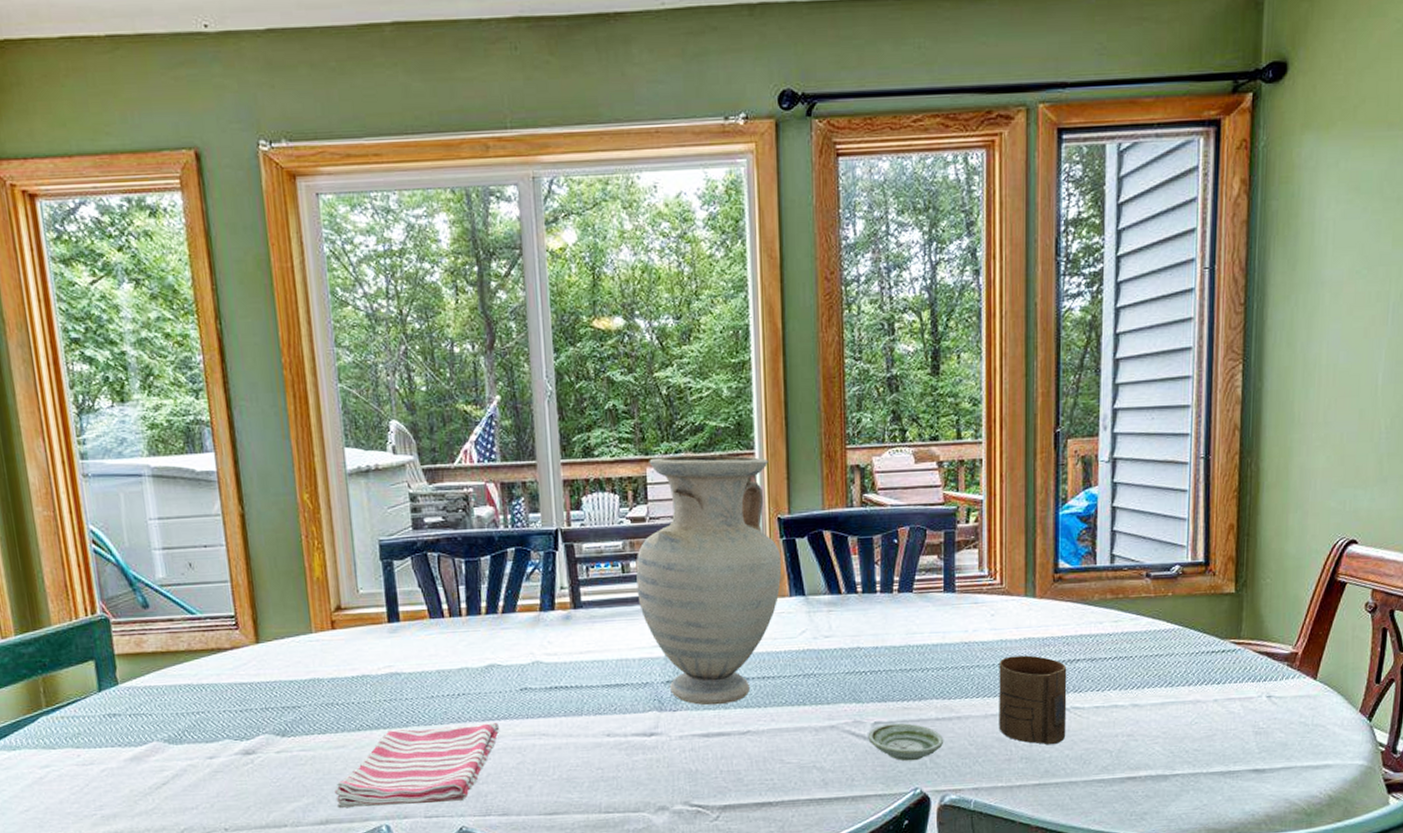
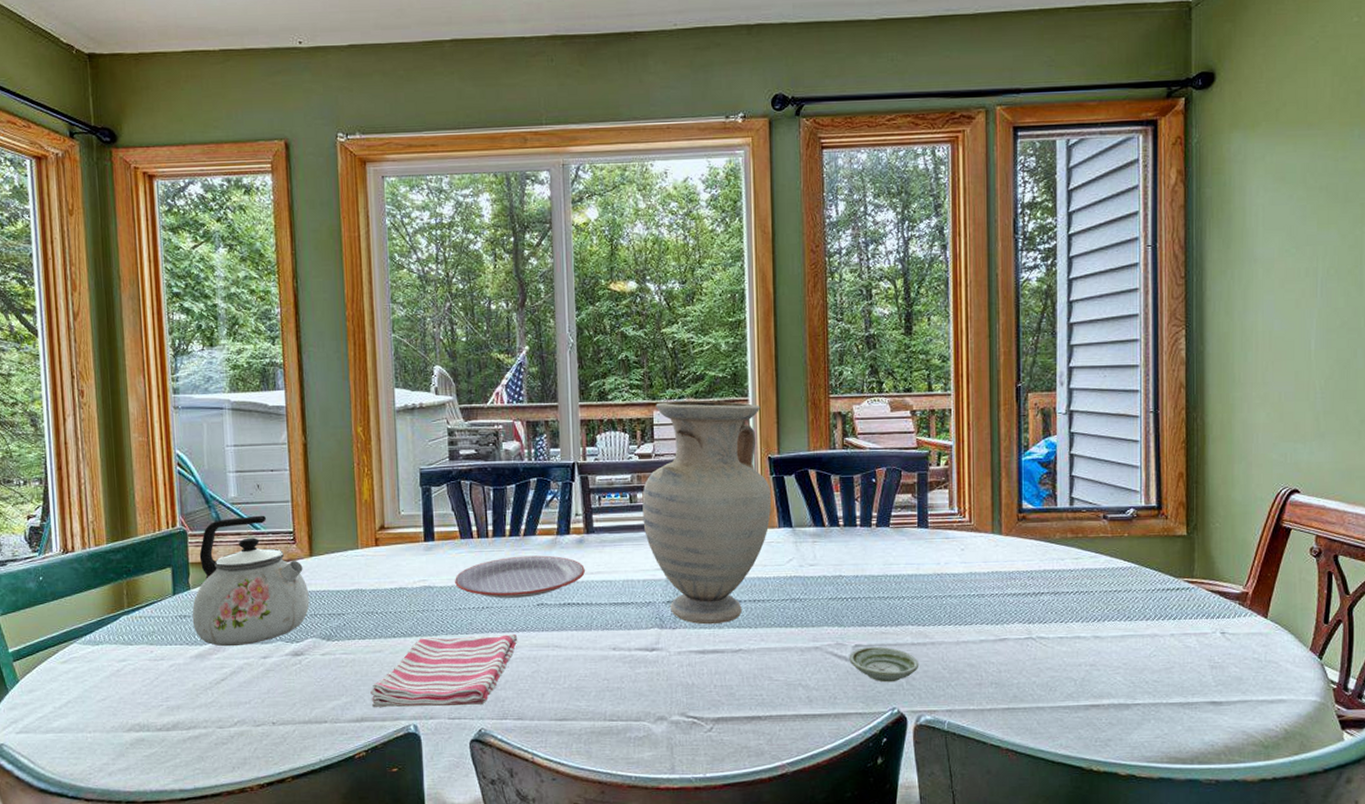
kettle: none [122,598,260,747] -> present [192,515,310,647]
plate: none [425,634,573,684] -> present [455,555,585,598]
cup: present [999,655,1067,745] -> none [969,587,1033,672]

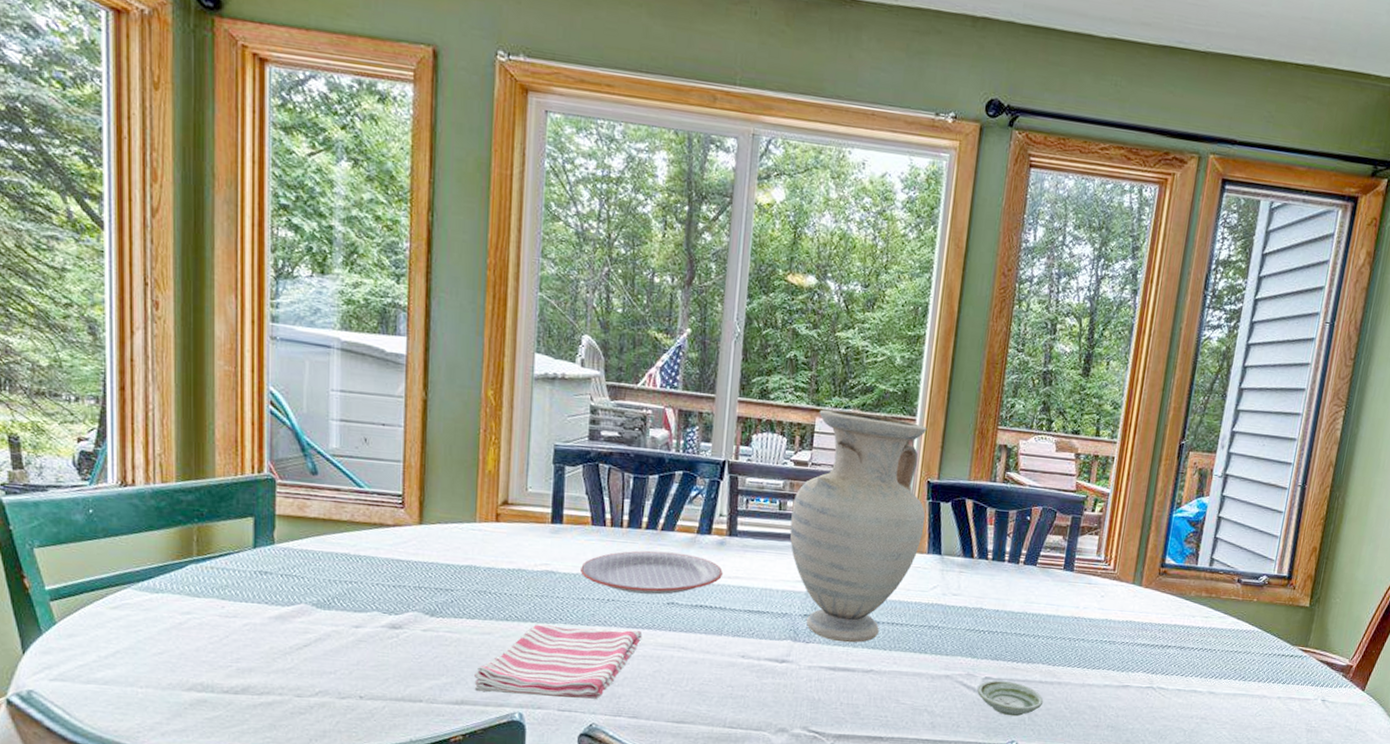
kettle: present [192,515,310,647] -> none [274,471,415,612]

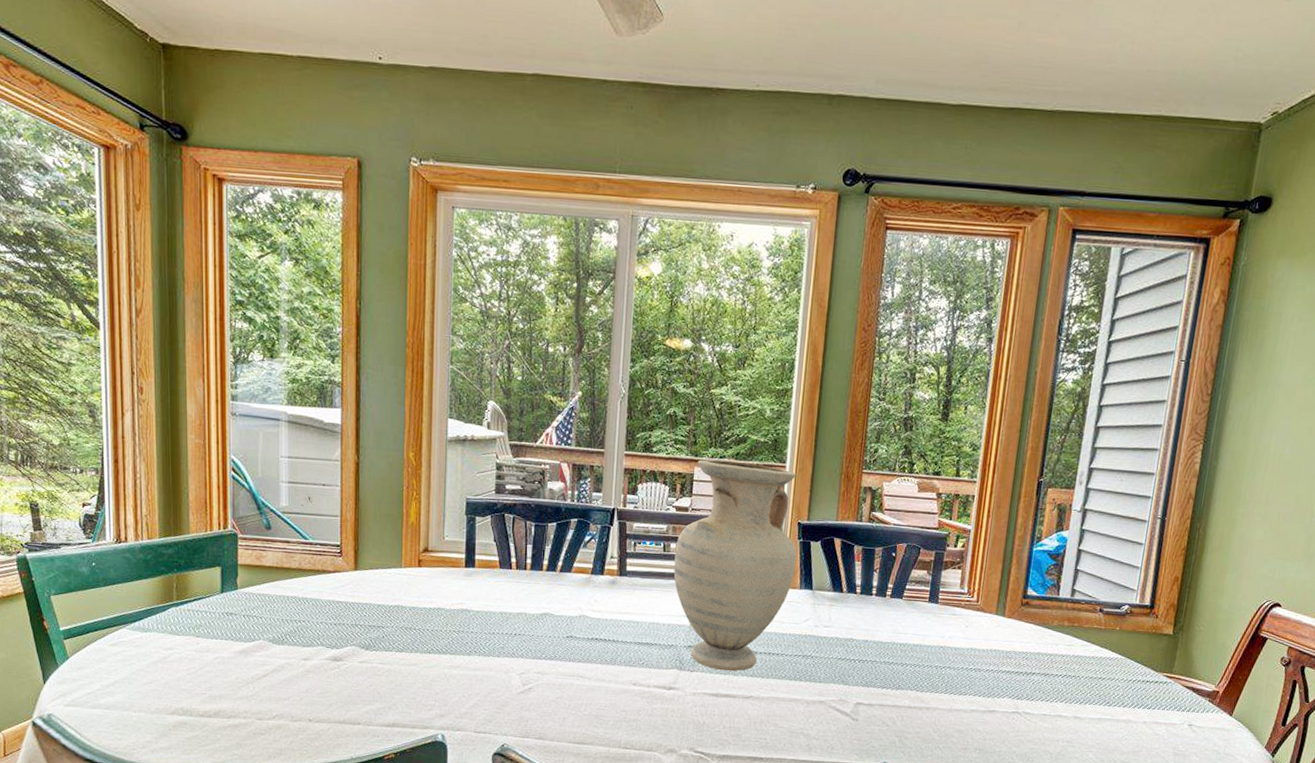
dish towel: present [474,624,643,700] -> none [403,656,546,723]
plate: present [581,550,723,595] -> none [491,590,615,629]
saucer: present [977,680,1043,717] -> none [850,706,912,740]

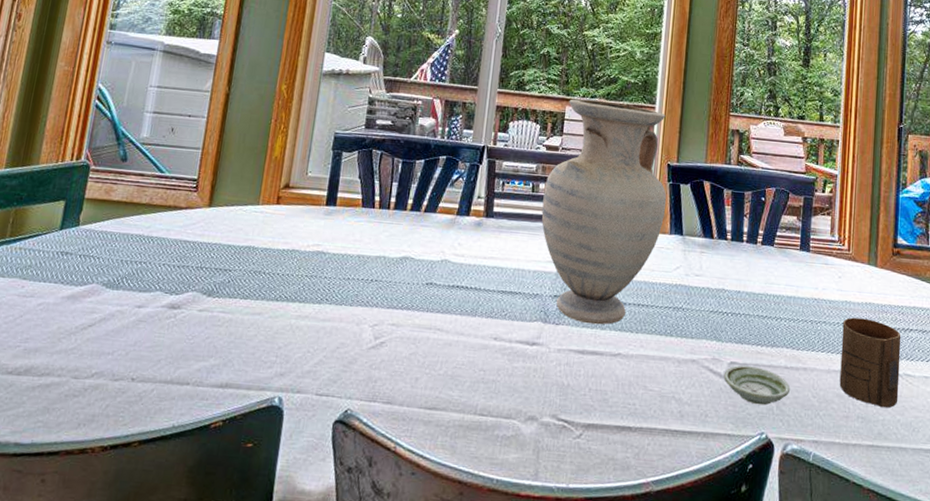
saucer: none [850,706,912,740] -> present [723,365,790,406]
cup: none [960,663,1024,742] -> present [839,317,901,408]

